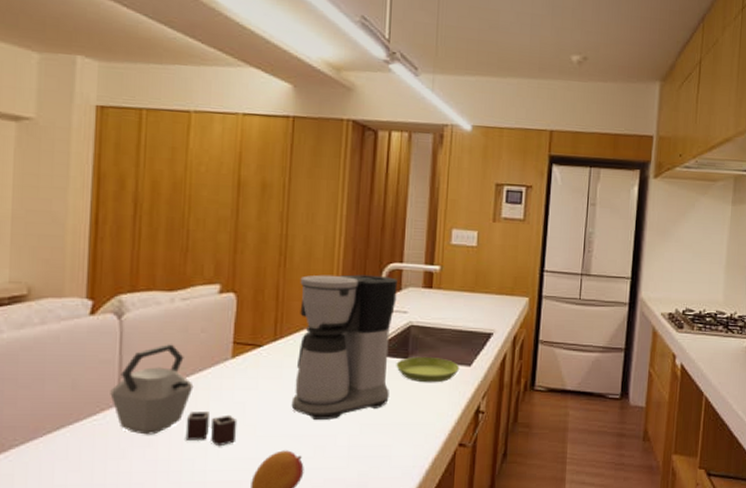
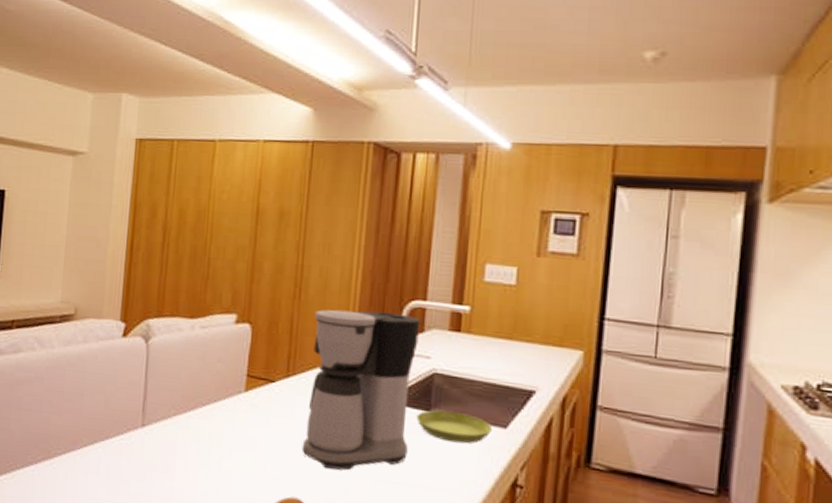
kettle: present [110,344,238,447] -> none [136,371,248,483]

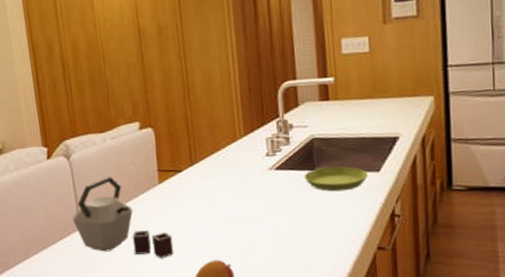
kettle: none [136,371,248,483] -> present [72,176,174,259]
coffee maker: present [302,309,420,471] -> none [204,94,302,232]

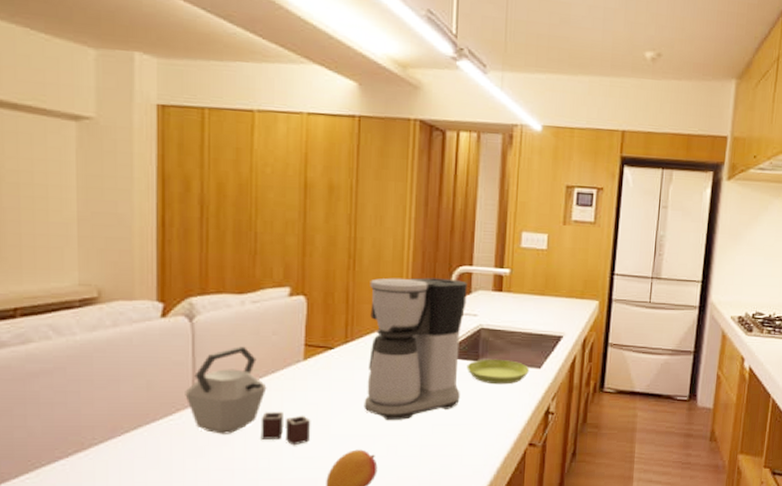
coffee maker: none [204,94,302,232] -> present [364,277,467,420]

